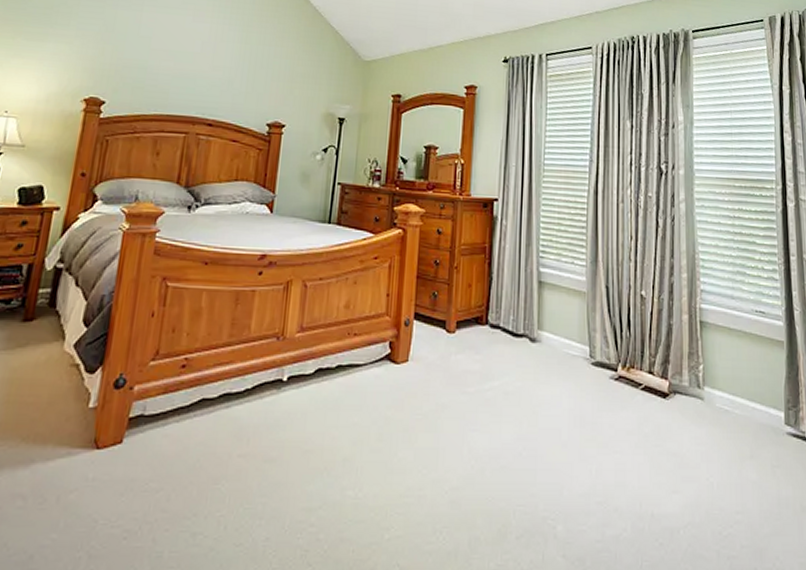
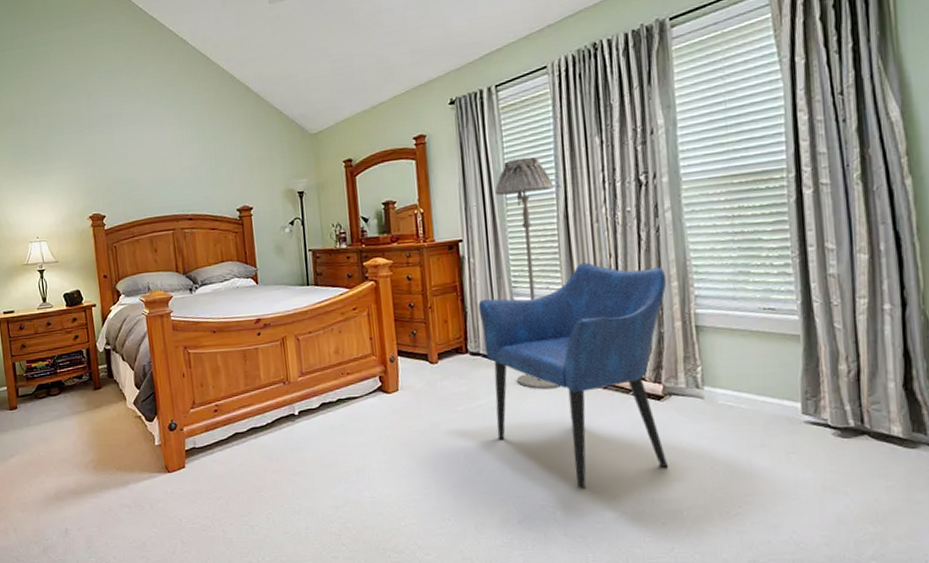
armchair: none [504,241,678,498] -> present [478,262,669,489]
floor lamp: none [534,126,587,375] -> present [495,156,560,390]

